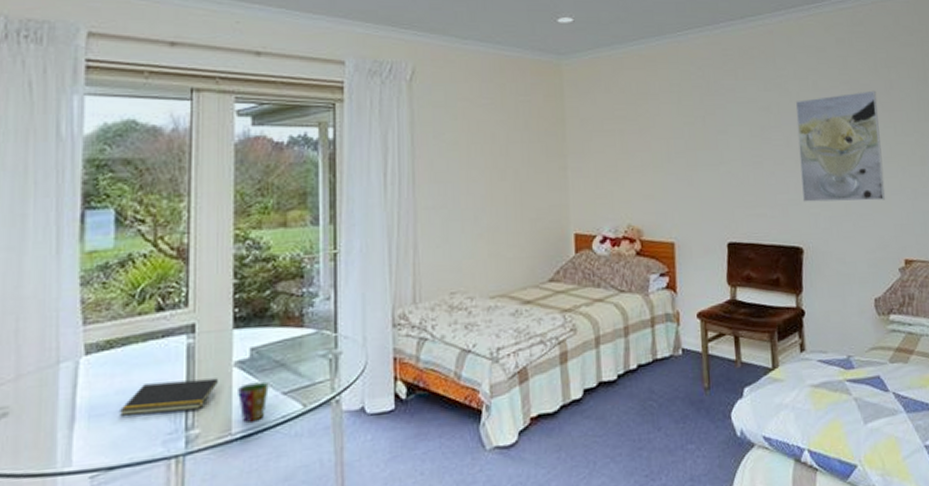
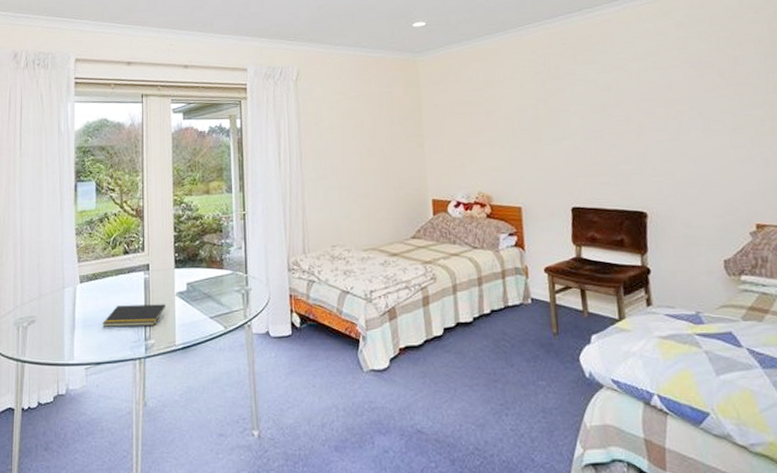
cup: present [238,381,269,422] -> none [179,308,200,337]
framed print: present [795,90,885,202] -> none [635,67,733,171]

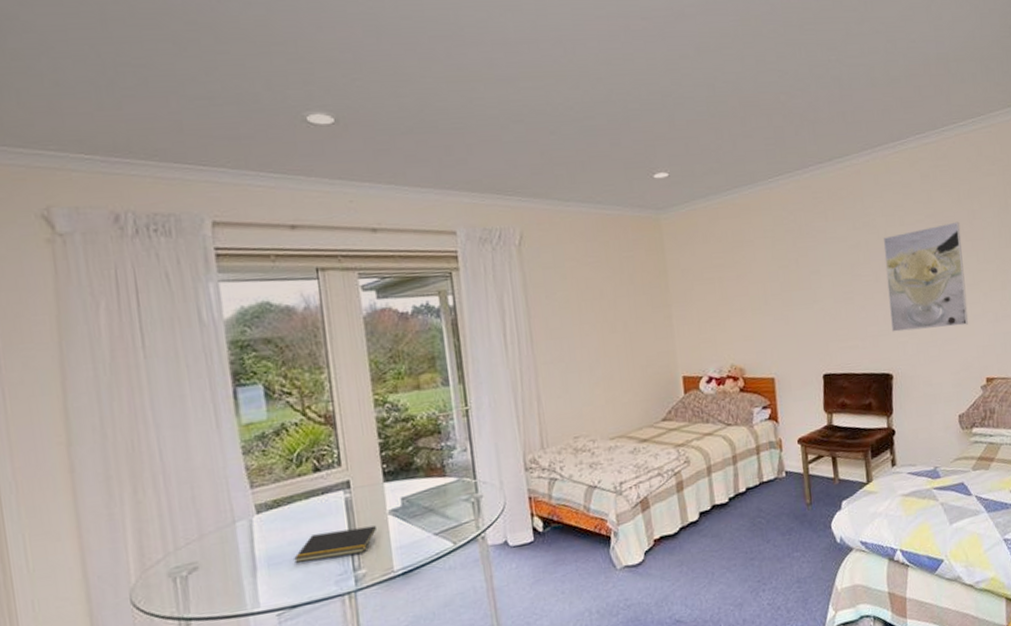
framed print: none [635,67,733,171] -> present [883,221,968,332]

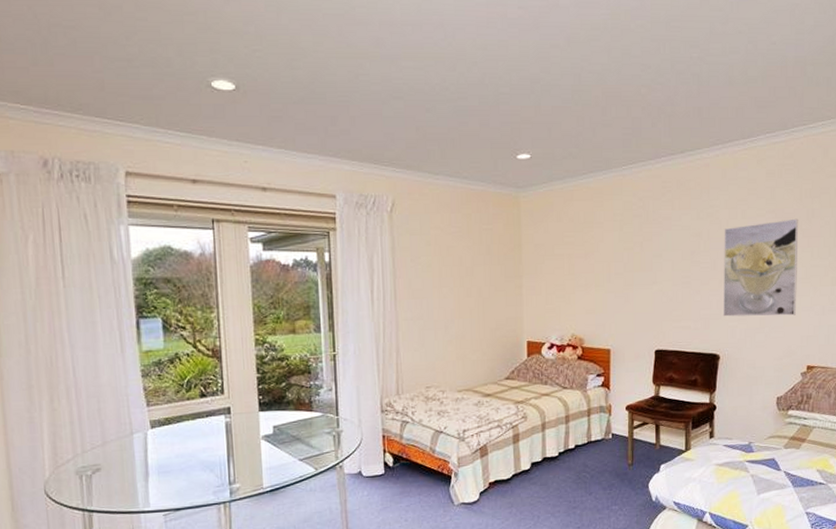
notepad: present [294,525,376,563] -> none [180,448,250,473]

